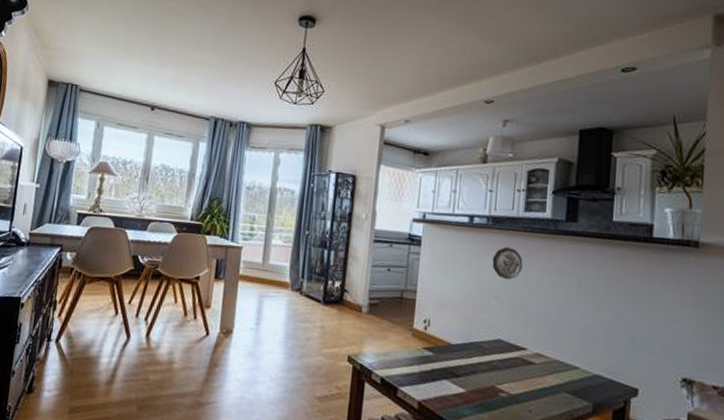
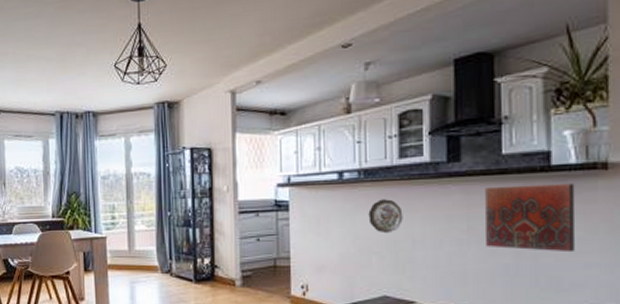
decorative tile: none [591,249,671,319] -> present [484,183,576,253]

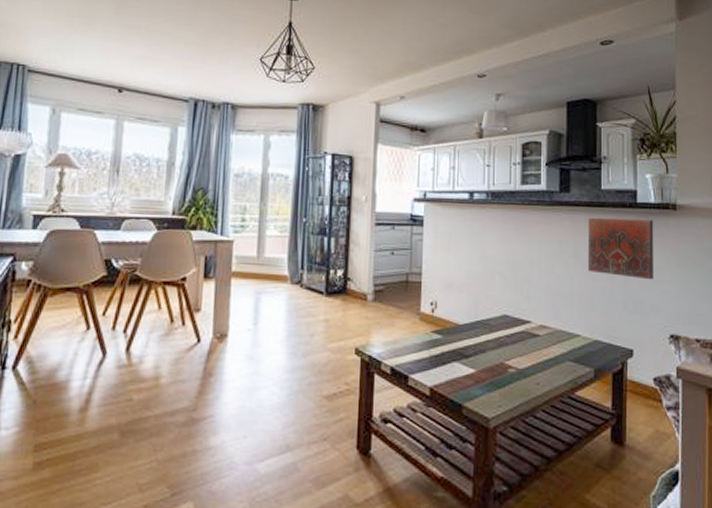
decorative plate: present [368,199,403,234] -> none [494,221,523,255]

